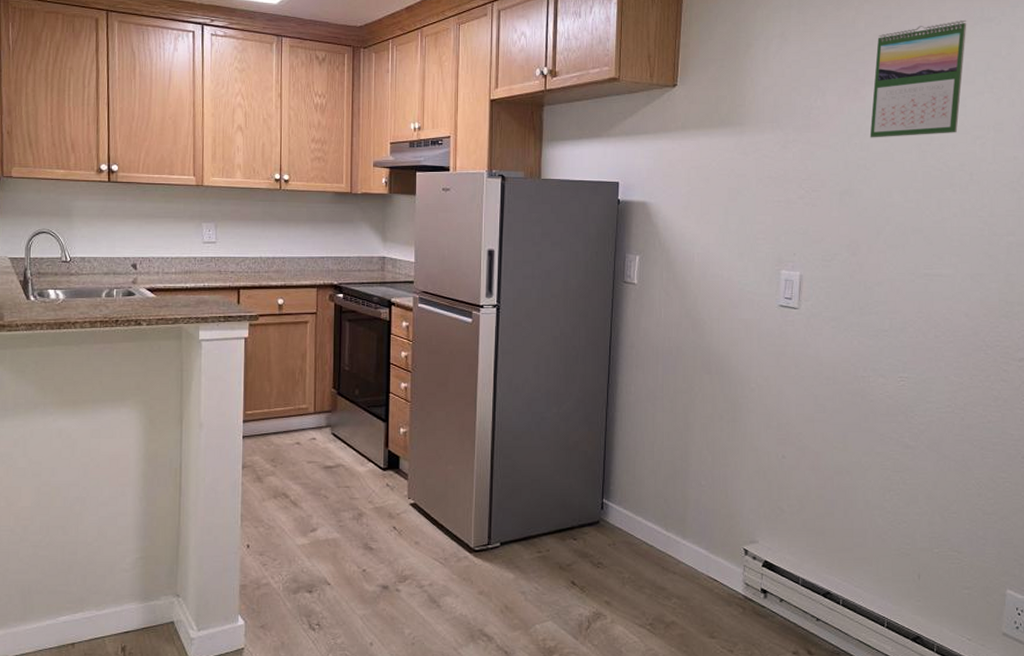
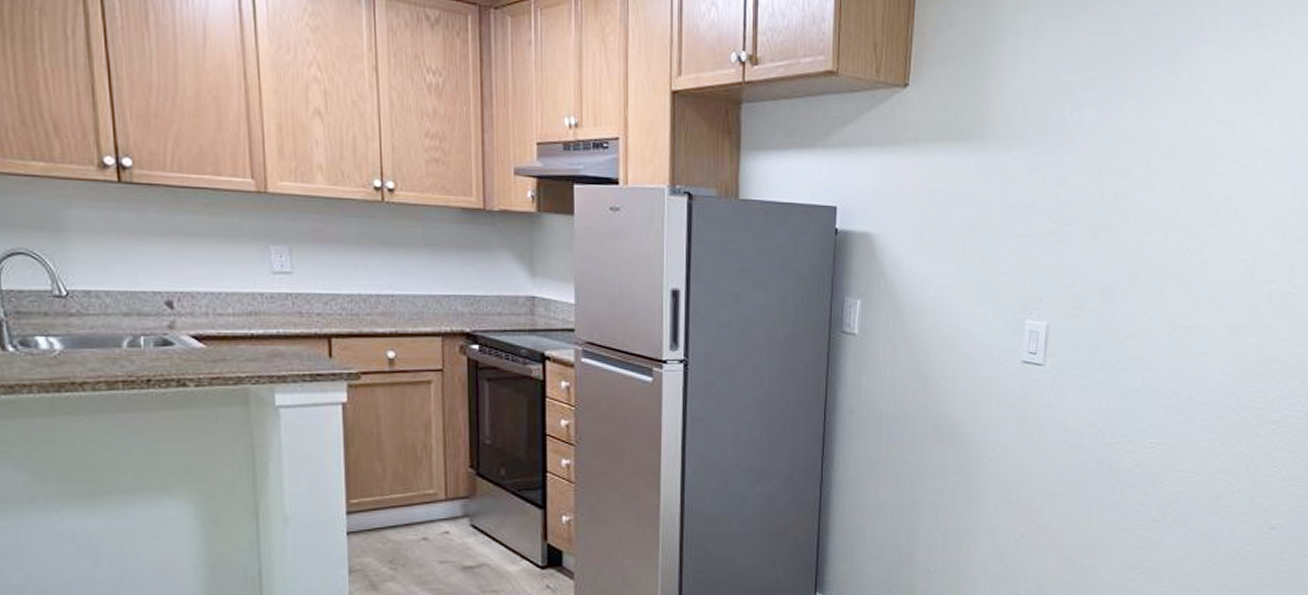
calendar: present [869,19,967,138] -> none [1130,23,1242,164]

